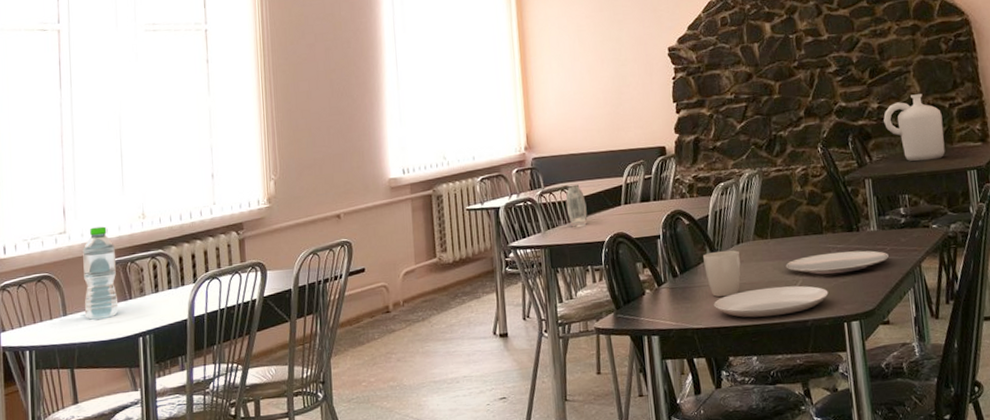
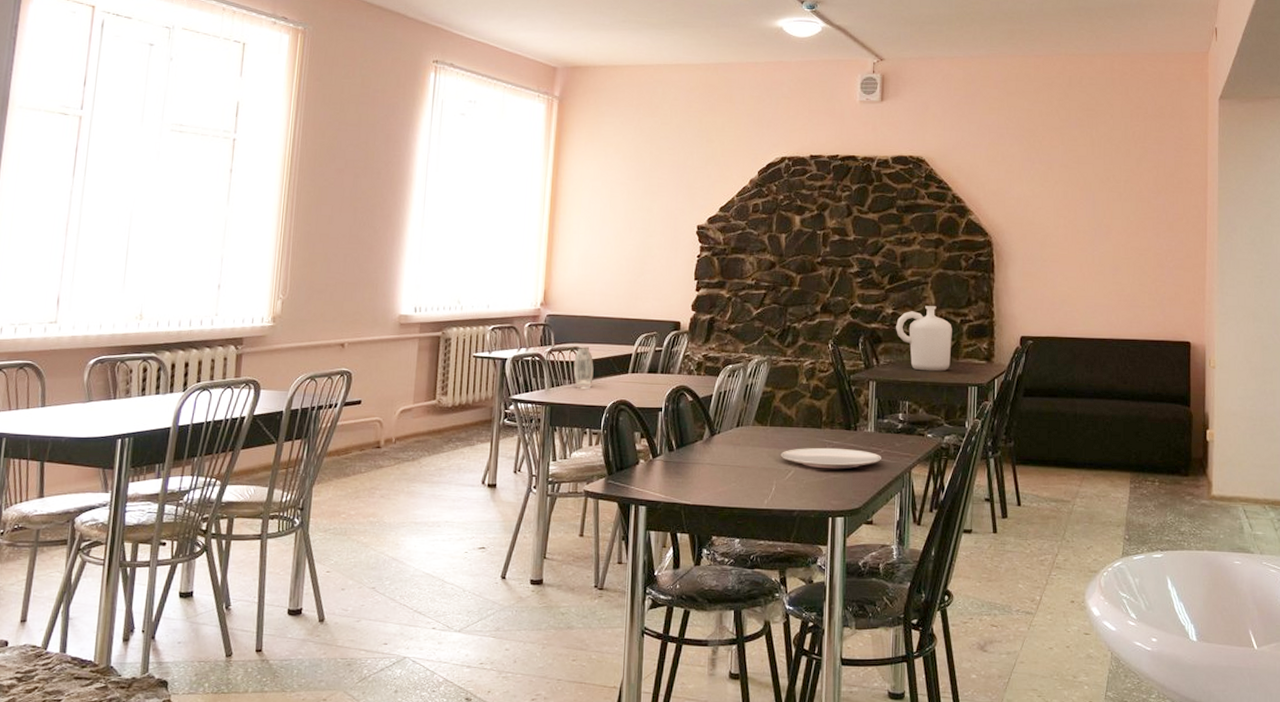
water bottle: present [82,226,119,321] -> none [64,321,107,416]
cup: present [702,250,741,297] -> none [700,431,738,477]
plate: present [713,285,829,318] -> none [704,473,818,503]

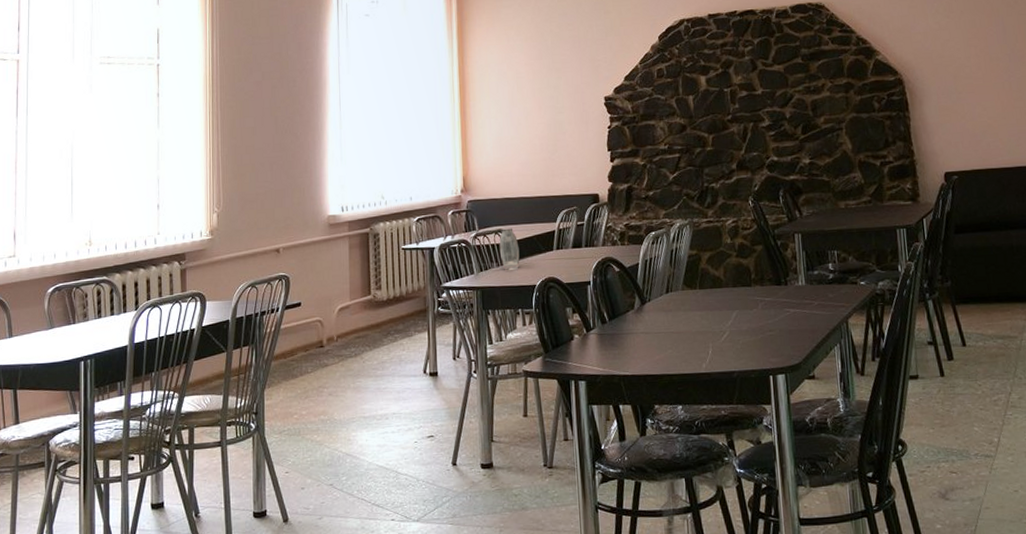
plate: present [780,447,881,469] -> none [713,304,816,327]
water jug: present [896,306,952,372] -> none [815,151,875,219]

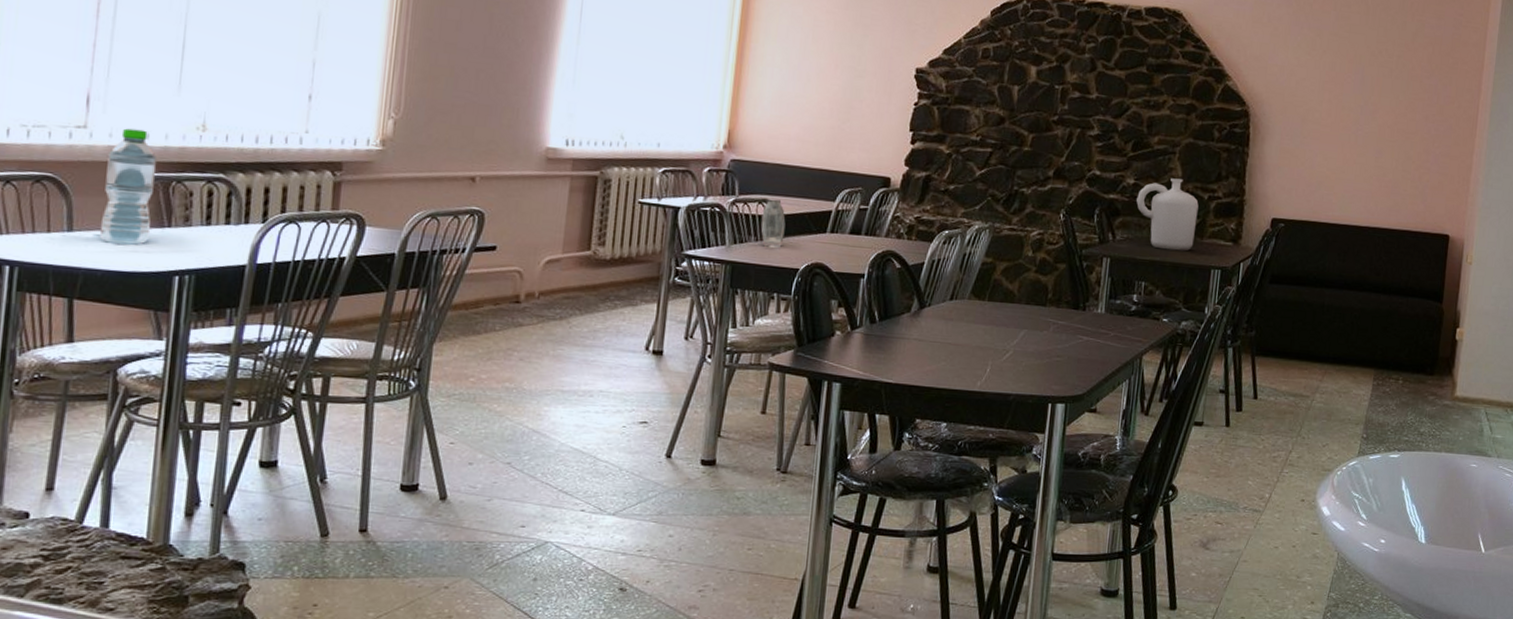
water bottle: none [29,252,62,343] -> present [99,128,158,246]
water jug: none [815,151,875,219] -> present [1136,178,1199,252]

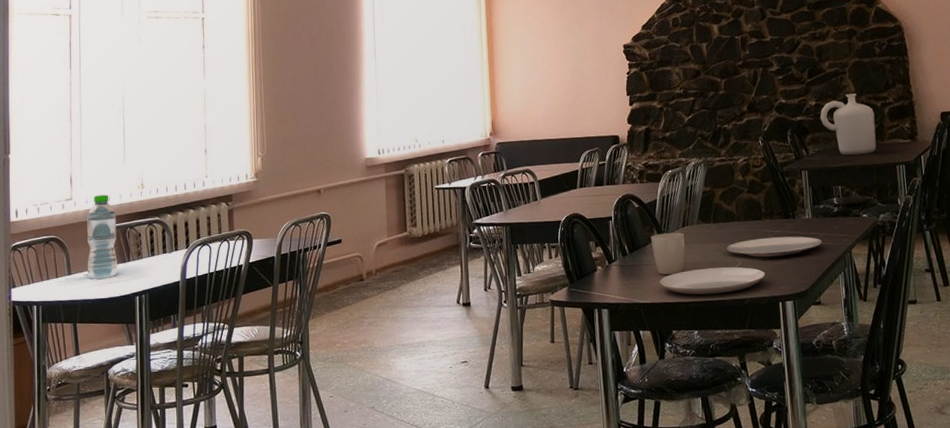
vase: present [760,199,786,251] -> none [526,168,546,209]
cup: none [907,303,952,354] -> present [650,232,686,275]
plate: none [909,351,1039,385] -> present [659,266,765,295]
plate: none [998,327,1111,352] -> present [726,236,822,257]

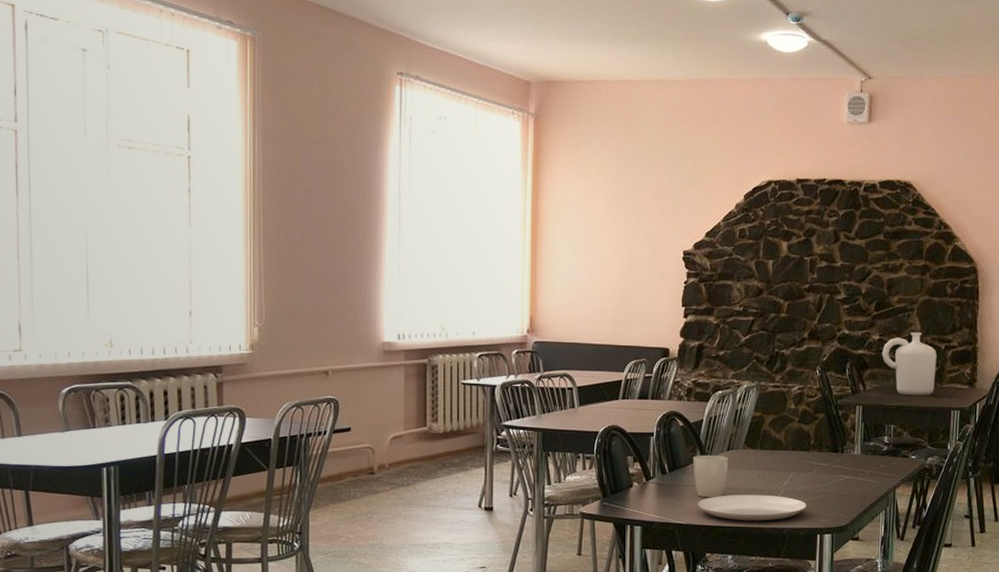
water bottle: present [86,194,118,280] -> none [39,349,81,445]
plate: present [726,236,822,257] -> none [770,469,867,490]

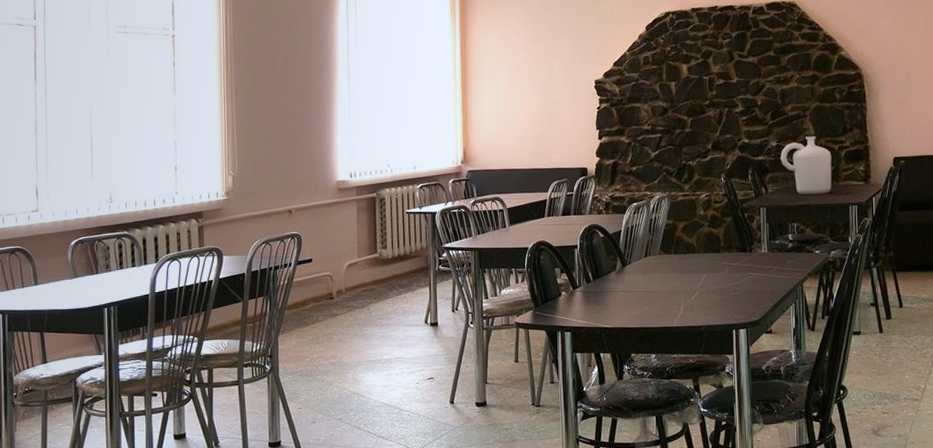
cup: present [692,455,729,498] -> none [613,261,647,302]
plate: present [697,494,807,521] -> none [620,295,721,322]

